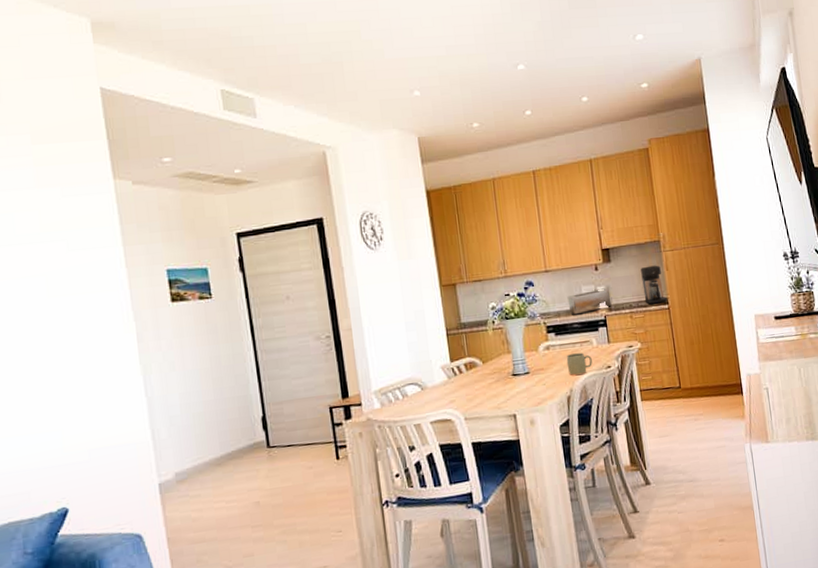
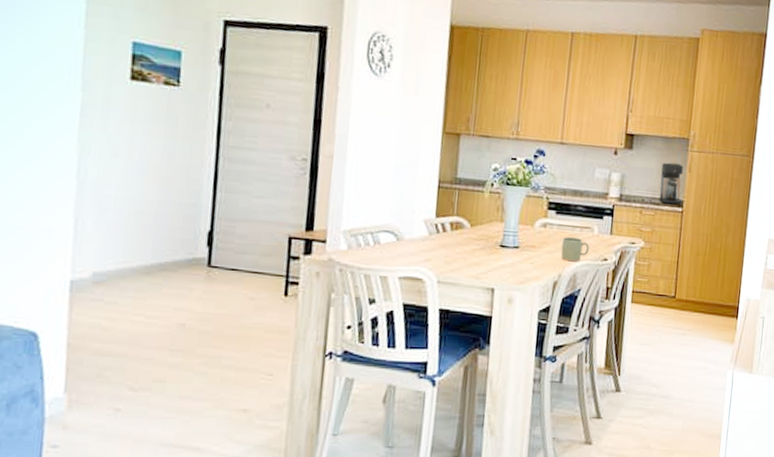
toaster: present [567,288,612,315] -> none [577,174,625,198]

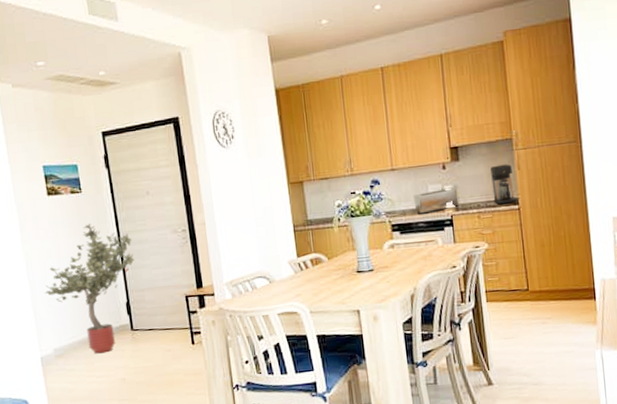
potted tree: none [96,126,235,289] -> present [44,224,135,354]
mug: present [560,237,589,262] -> none [411,252,437,275]
toaster: none [577,174,625,198] -> present [413,187,459,214]

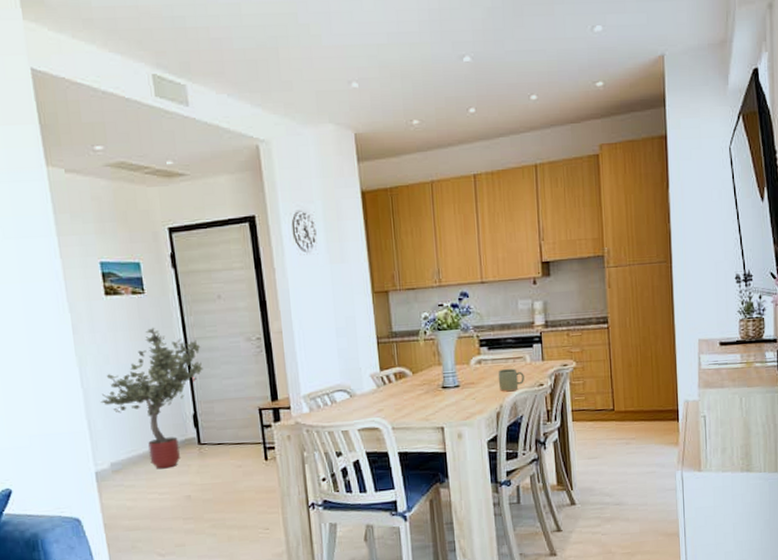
mug: none [411,252,437,275] -> present [498,369,524,392]
toaster: present [413,187,459,214] -> none [502,303,549,330]
coffee maker: present [490,164,517,205] -> none [581,281,607,323]

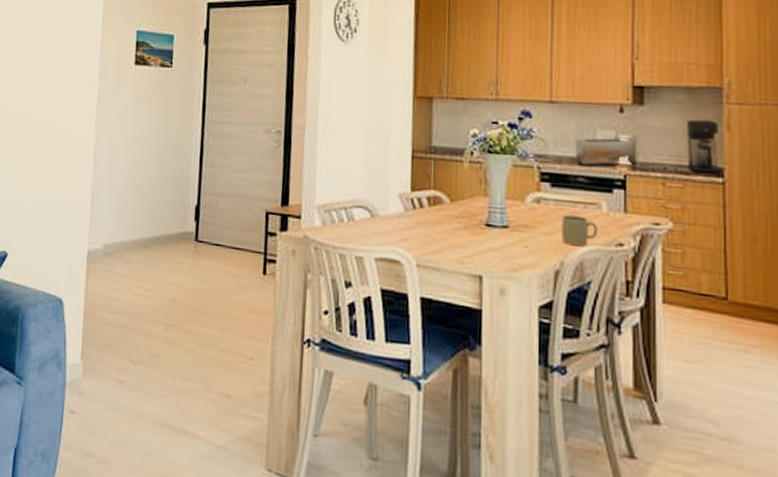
potted tree: present [100,328,203,469] -> none [108,104,217,262]
toaster: none [502,303,549,330] -> present [574,137,637,167]
coffee maker: none [581,281,607,323] -> present [687,119,722,174]

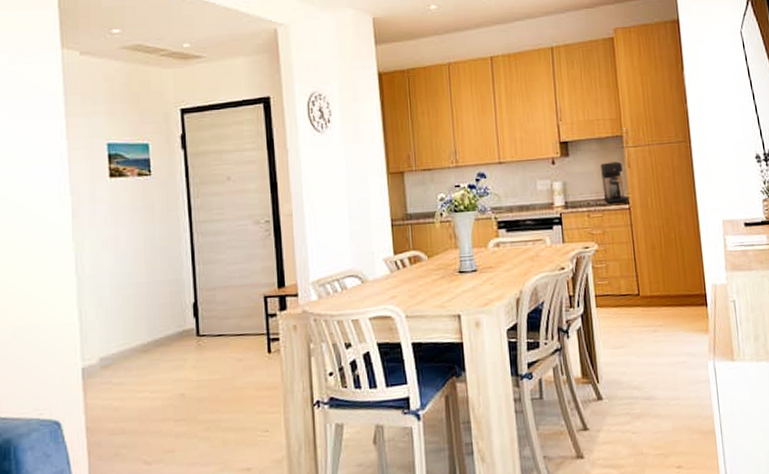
mug: present [561,215,597,247] -> none [517,252,545,277]
toaster: present [574,137,637,167] -> none [521,184,568,211]

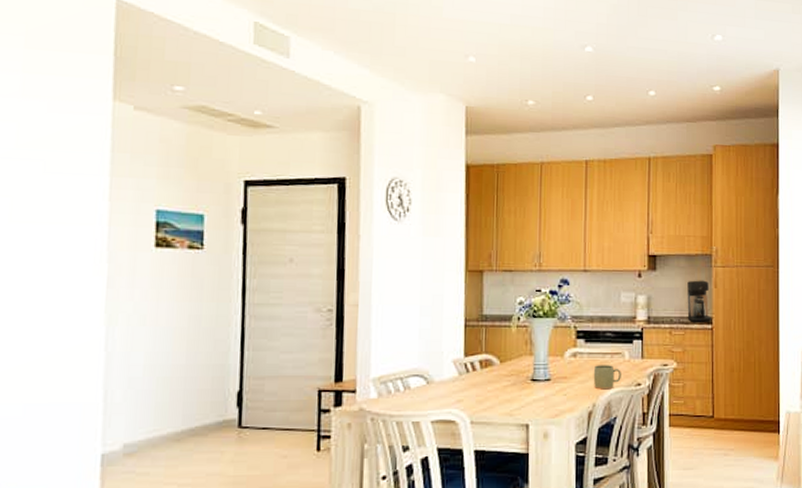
mug: none [517,252,545,277] -> present [593,365,621,390]

